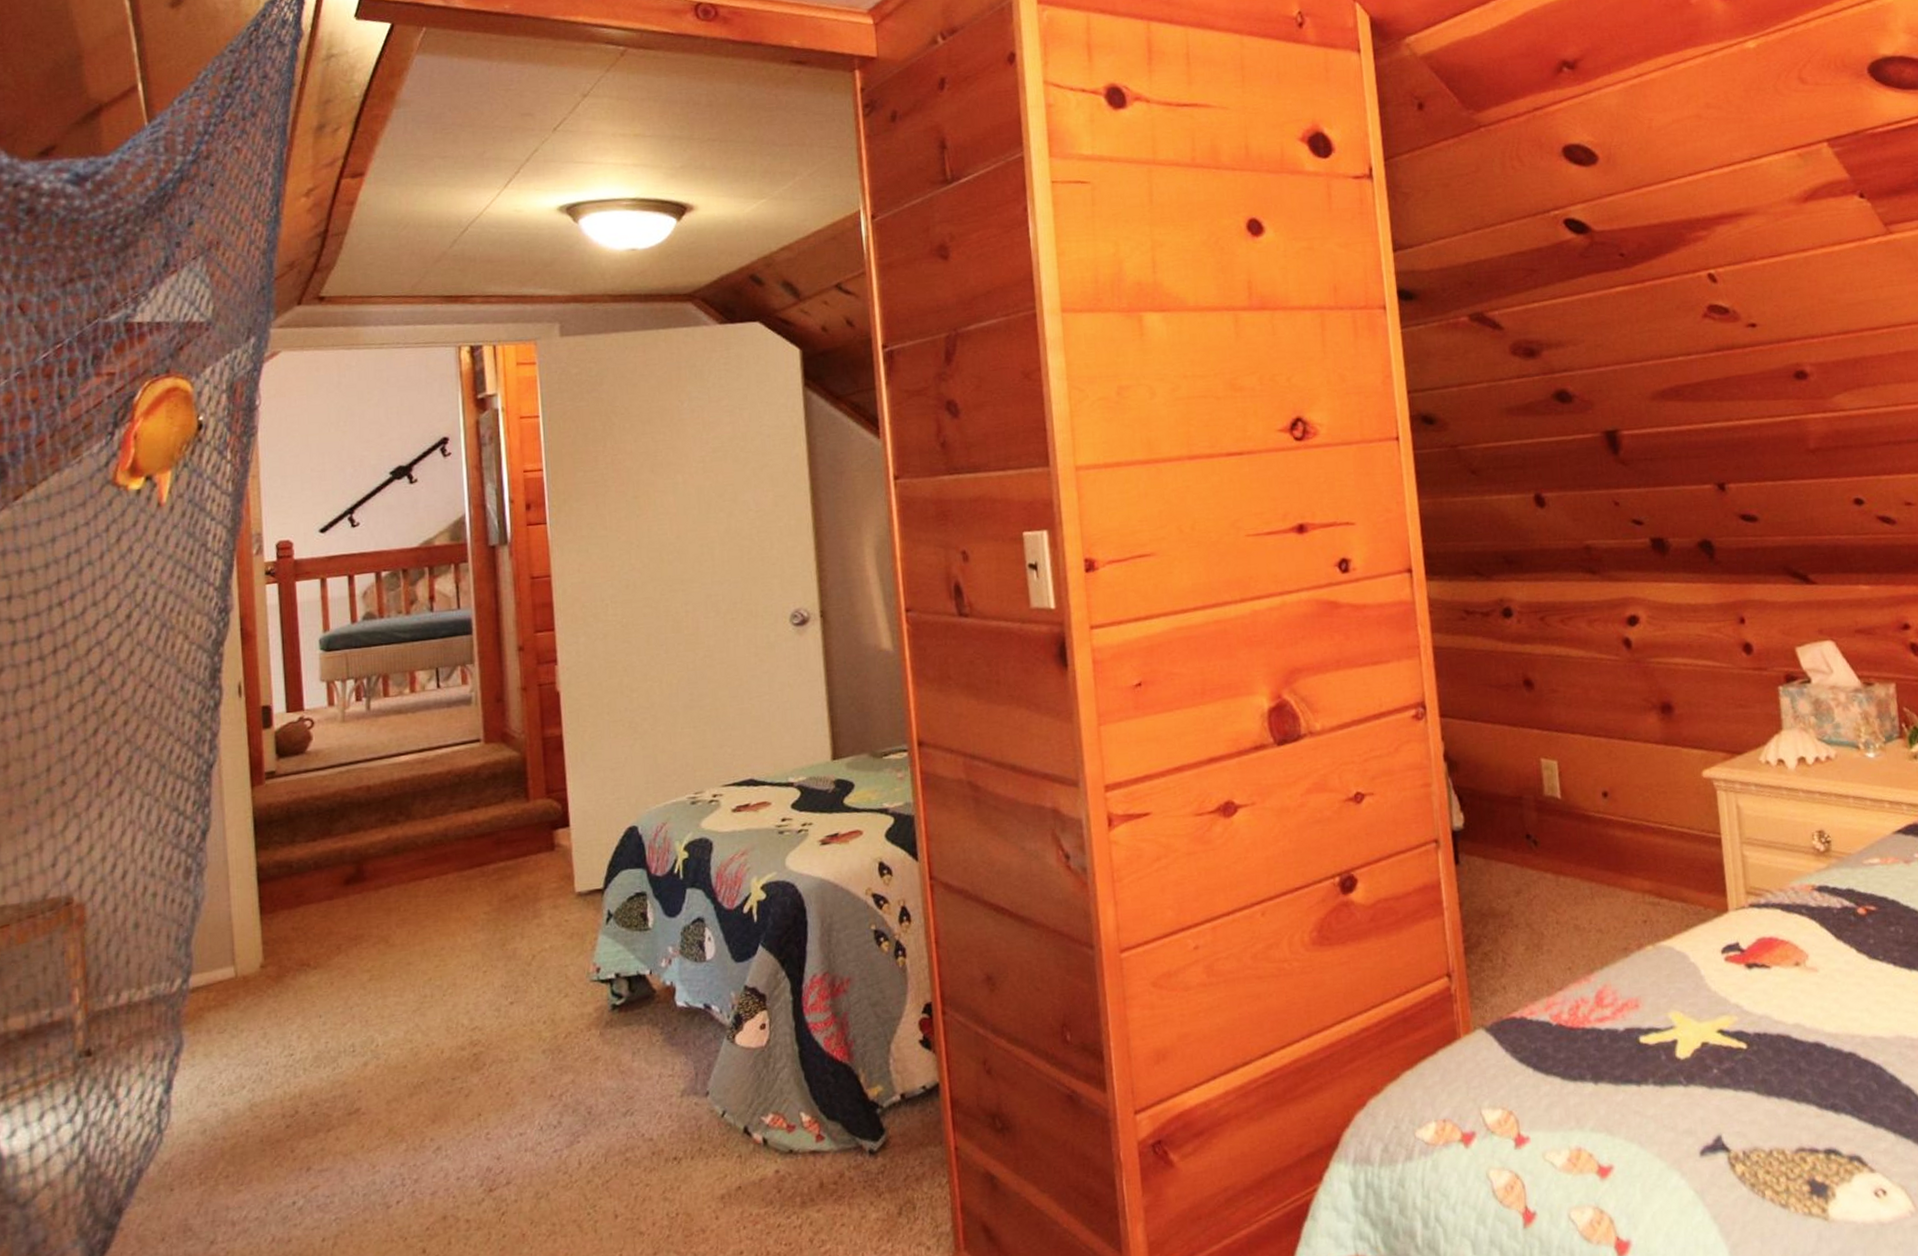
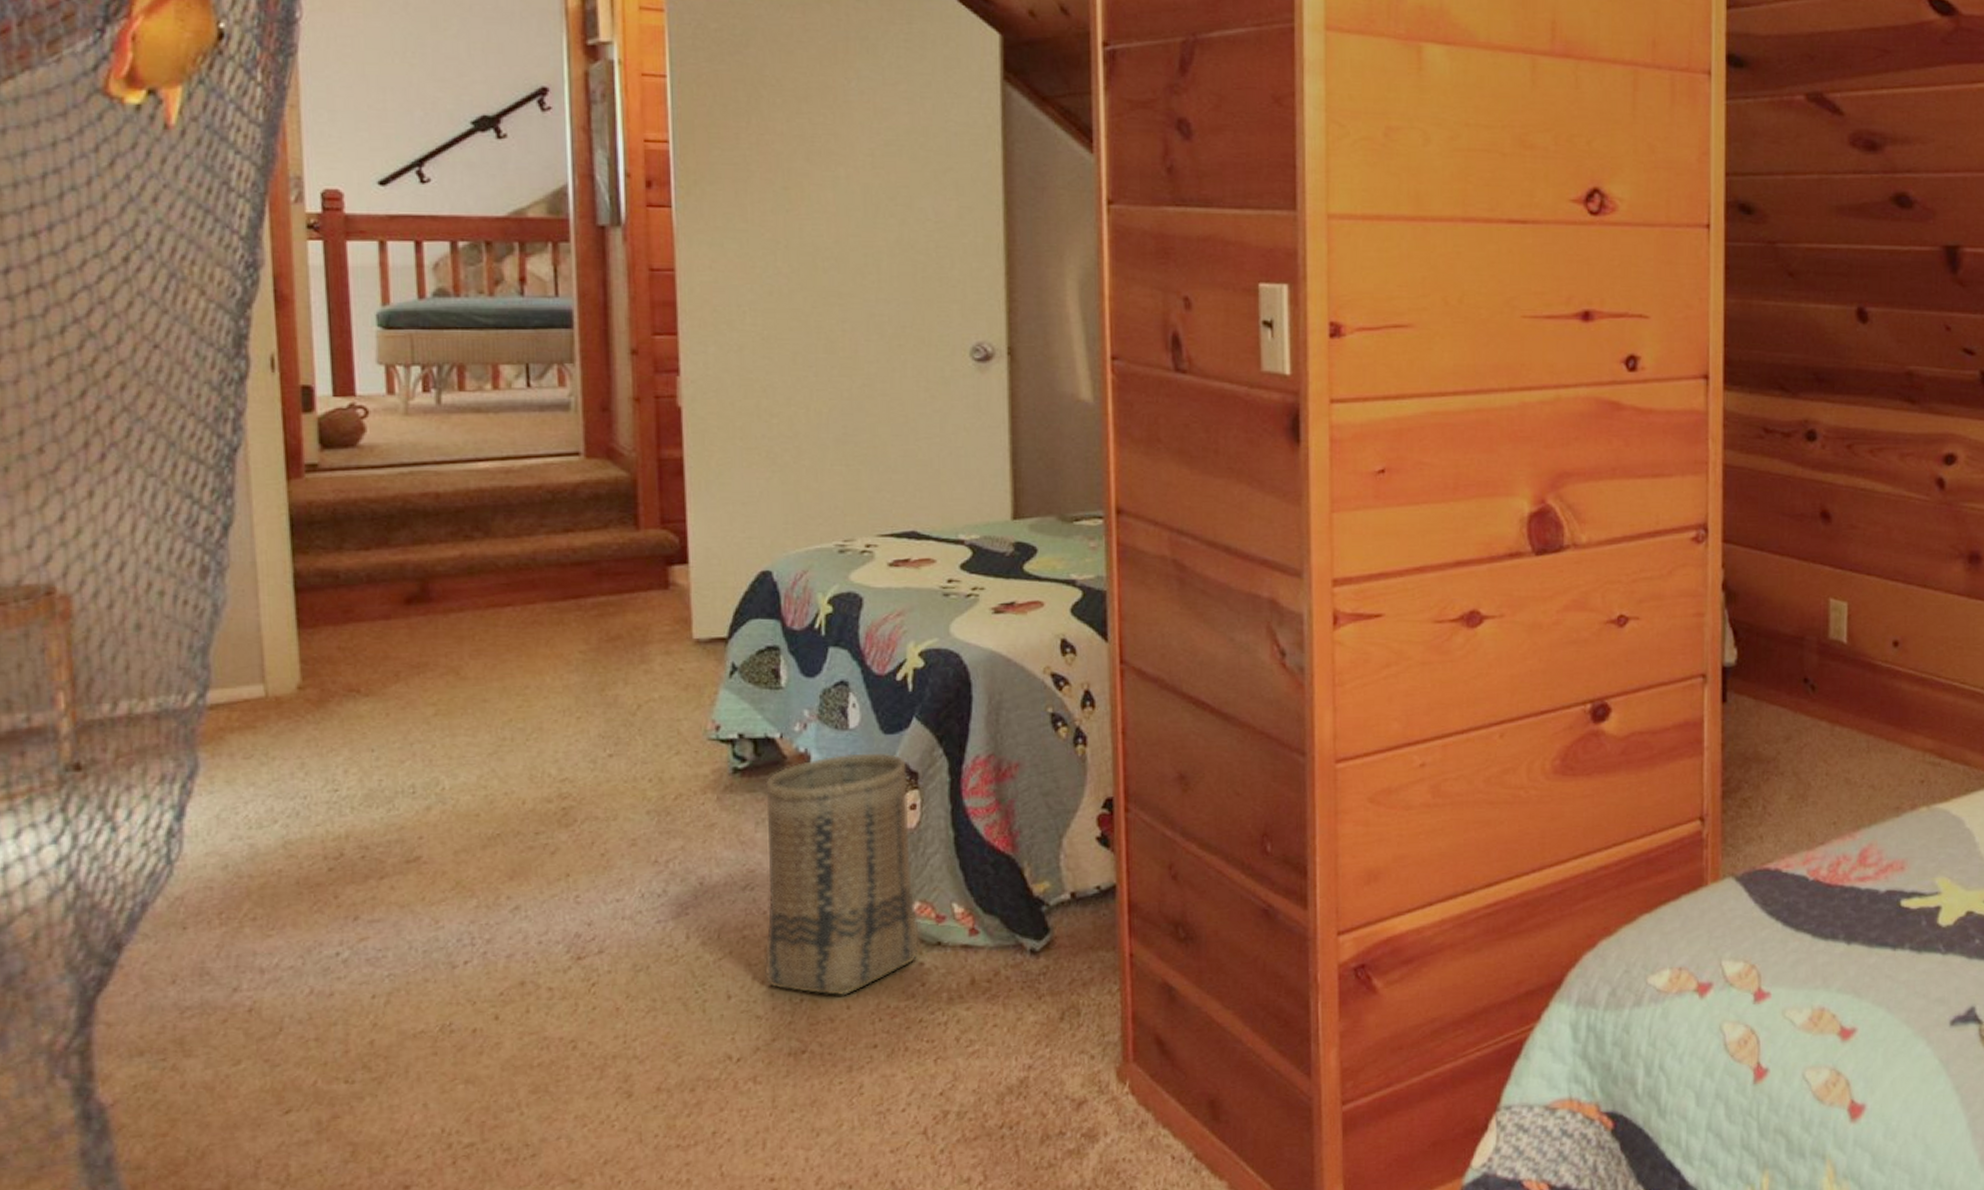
basket: none [639,979,775,1208] -> present [764,752,920,996]

